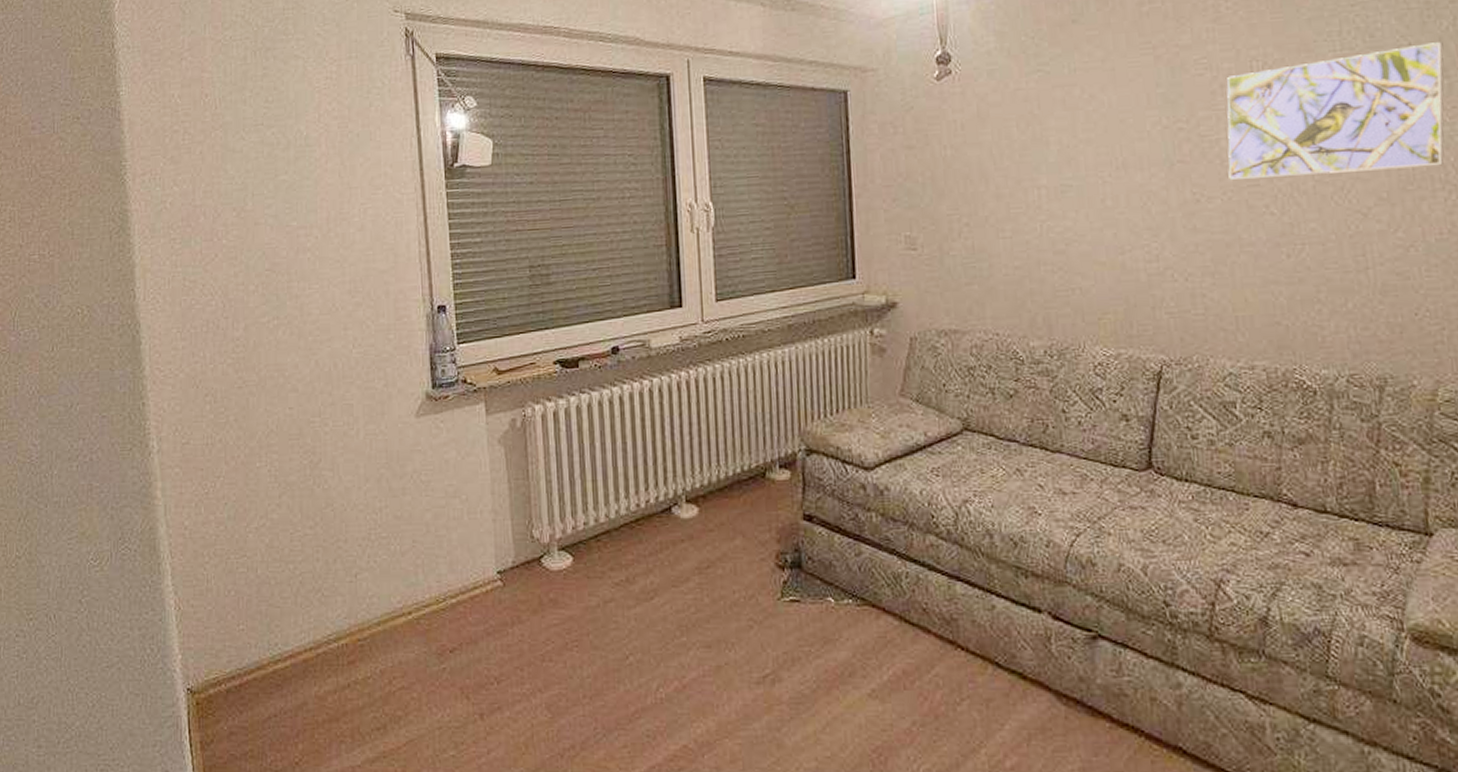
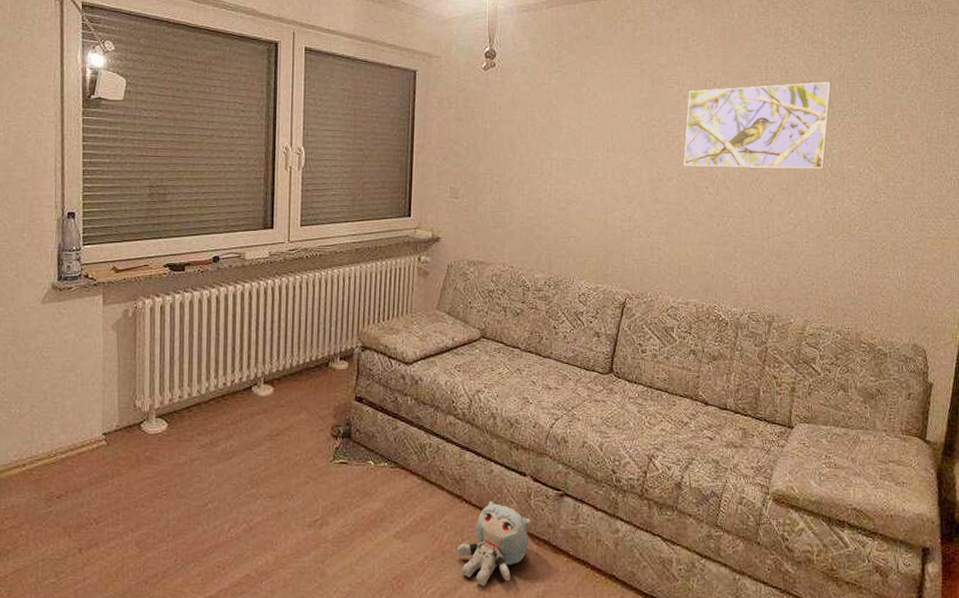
plush toy: none [956,647,1054,762] -> present [458,501,531,587]

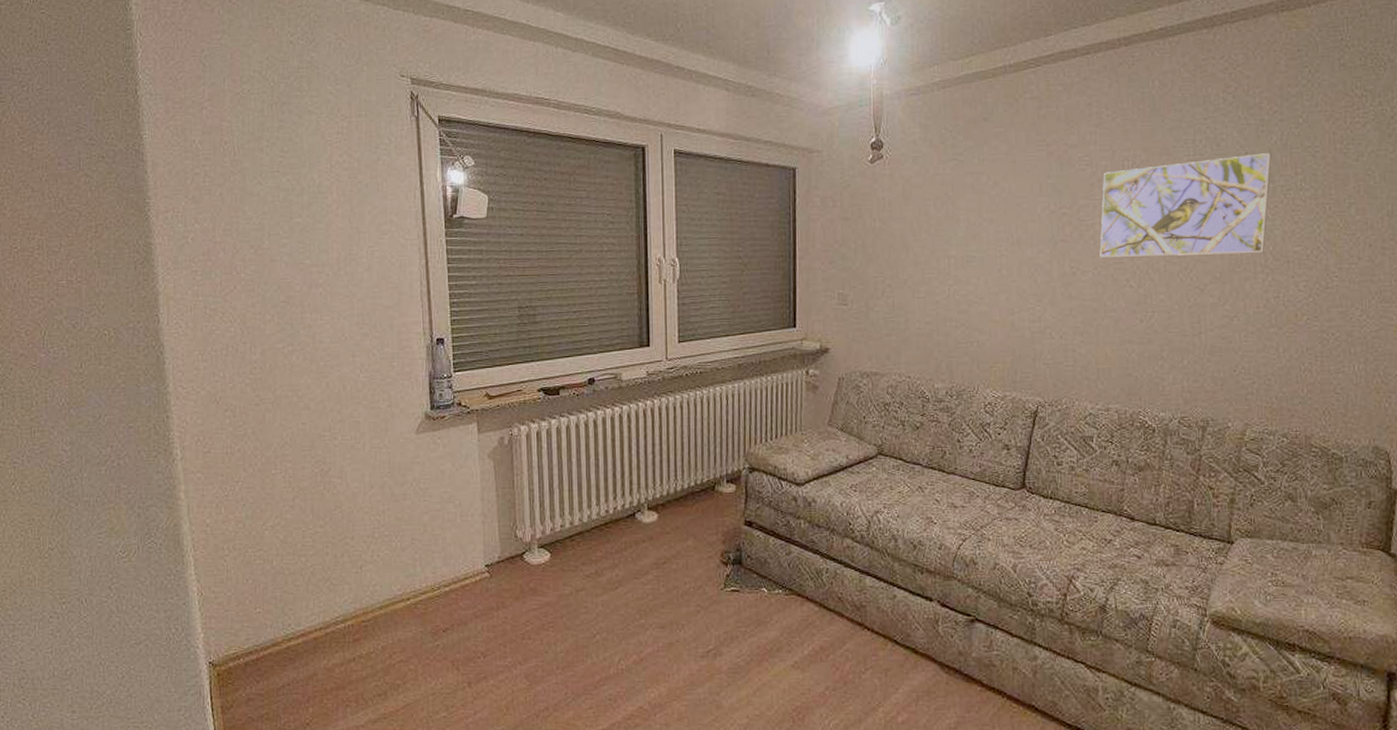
plush toy: present [458,501,531,587] -> none [861,628,940,718]

